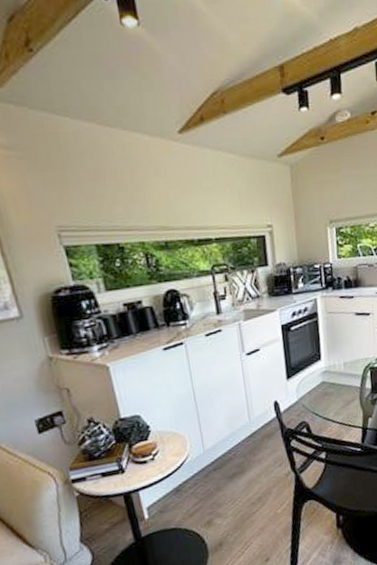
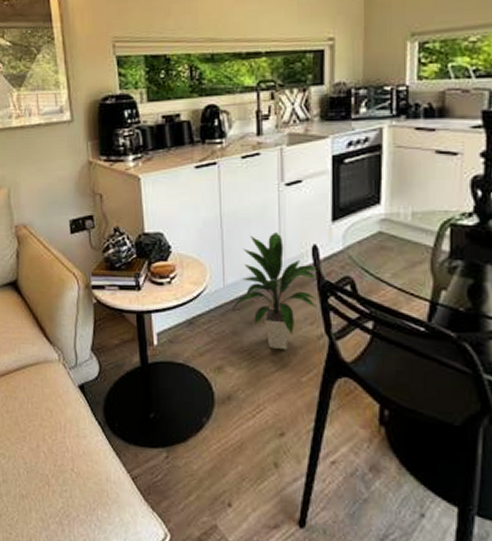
indoor plant: none [214,396,283,494] -> present [232,232,318,351]

